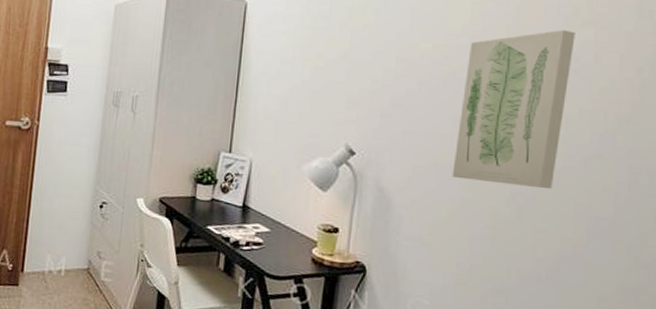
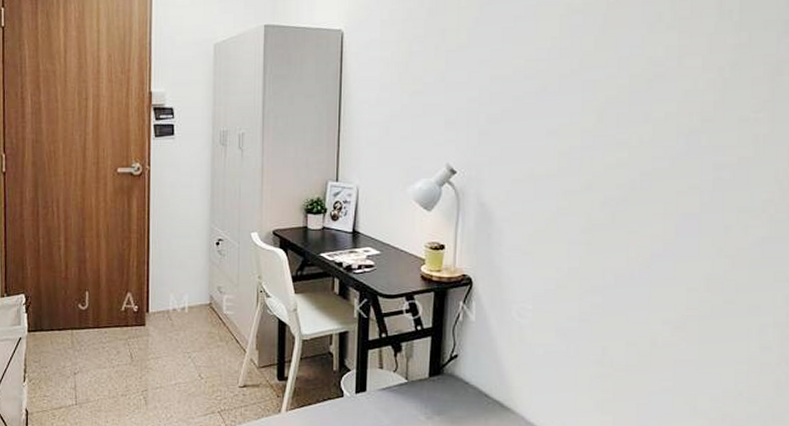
wall art: present [452,29,575,190] -> none [548,35,660,192]

